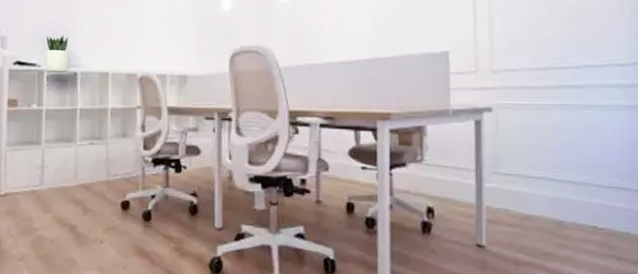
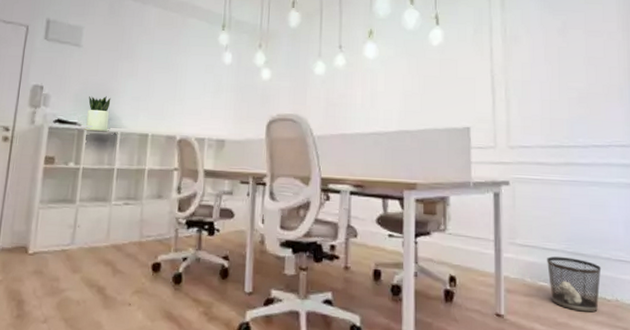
waste bin: none [533,185,593,242] -> present [547,256,602,313]

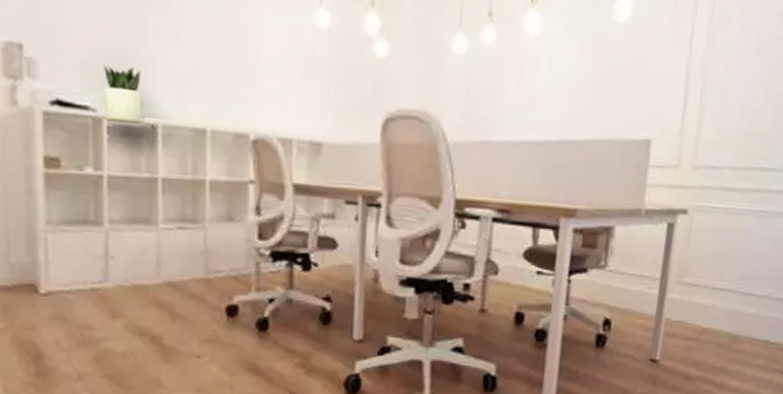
waste bin: present [547,256,602,313] -> none [712,297,772,356]

